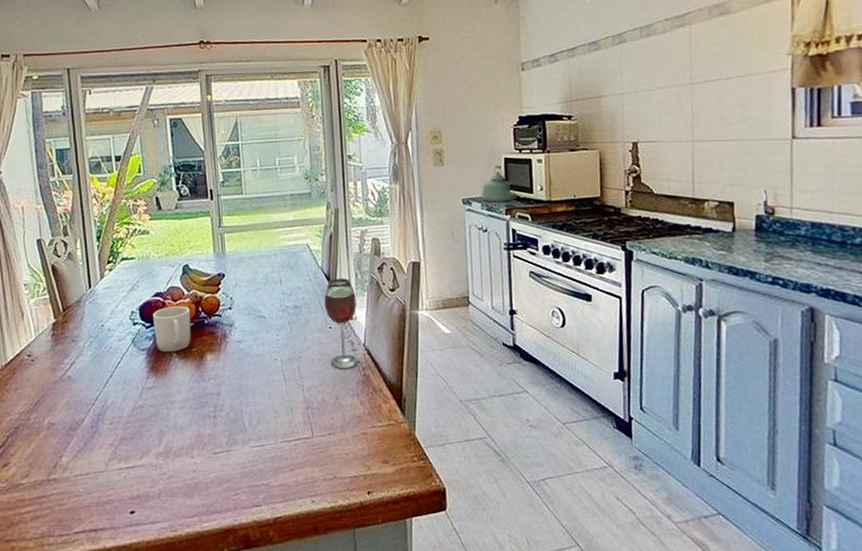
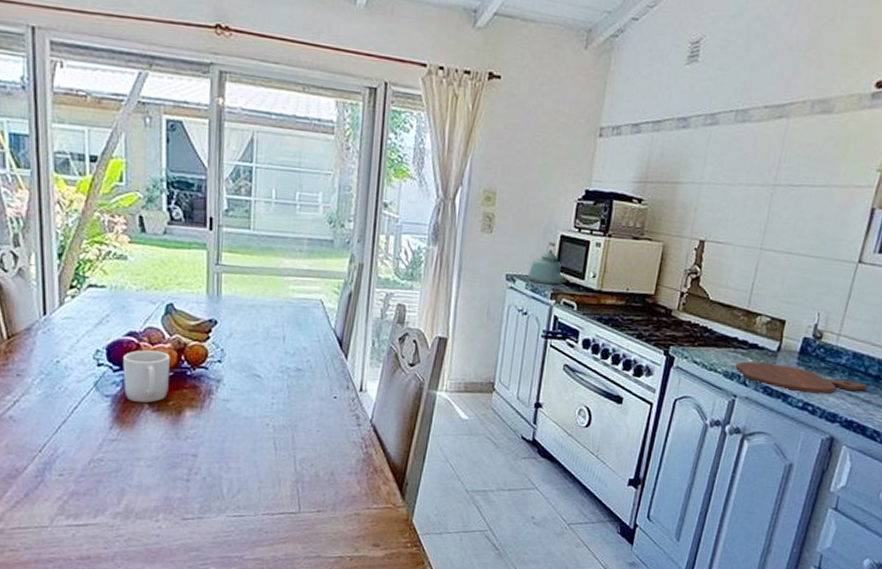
wineglass: present [324,278,357,368] -> none [330,343,370,443]
cutting board: none [695,244,835,268] -> present [736,361,867,394]

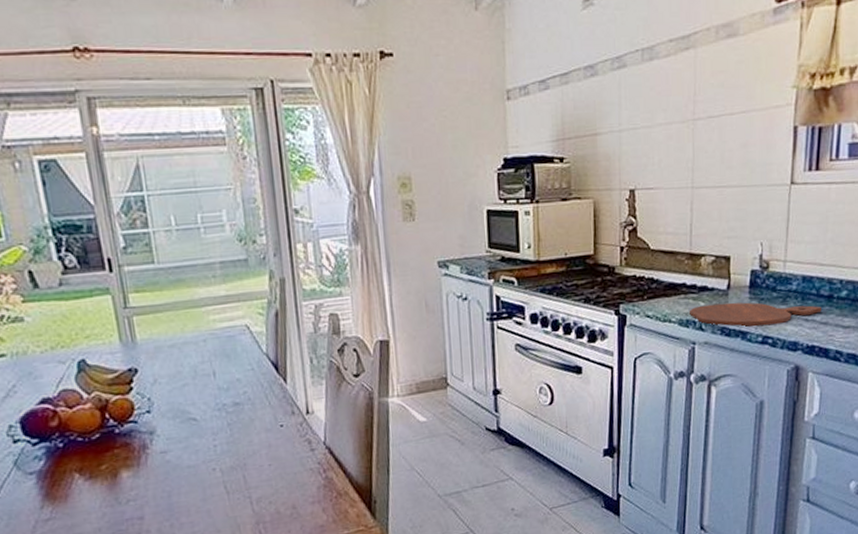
mug: present [123,350,170,403] -> none [40,413,98,474]
kettle: present [528,241,564,287] -> none [461,218,499,266]

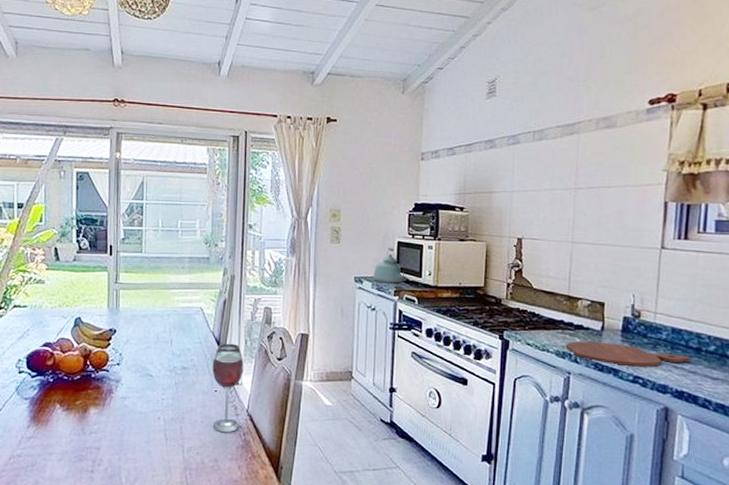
wineglass: none [272,364,317,473] -> present [212,343,244,432]
kettle: none [461,218,499,266] -> present [373,247,404,285]

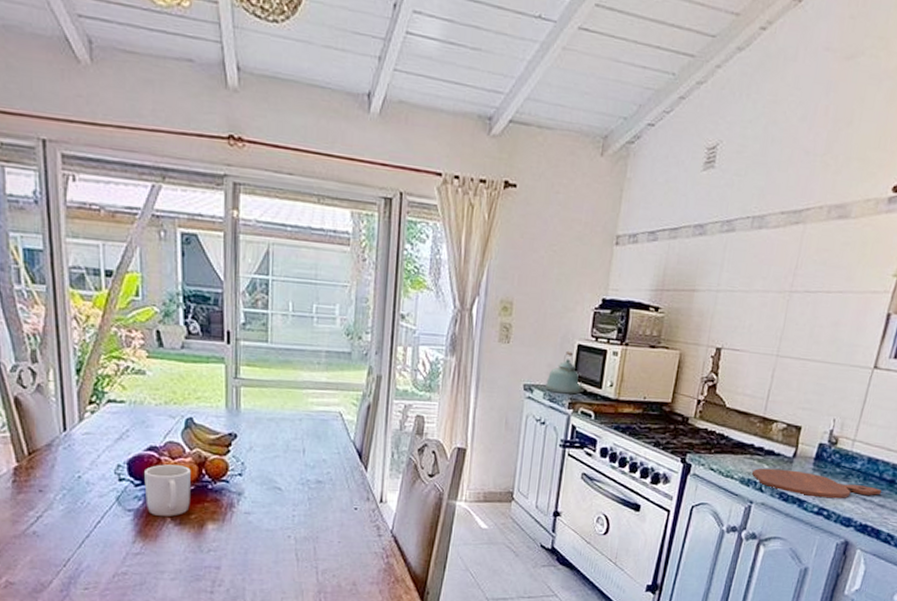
mug: none [39,357,78,403] -> present [144,464,191,516]
wineglass: present [212,343,244,432] -> none [351,455,390,554]

